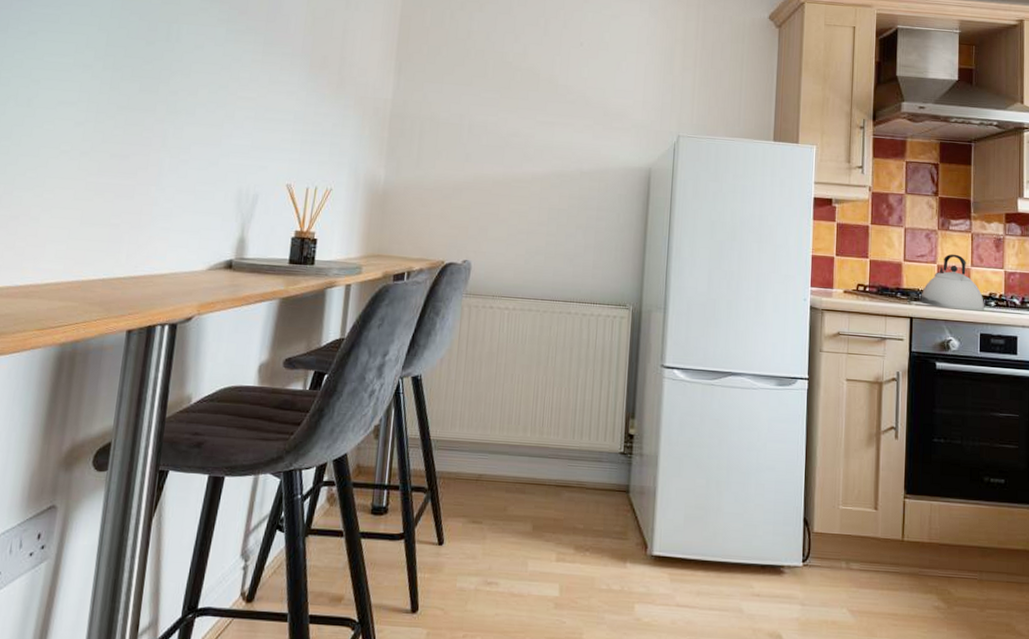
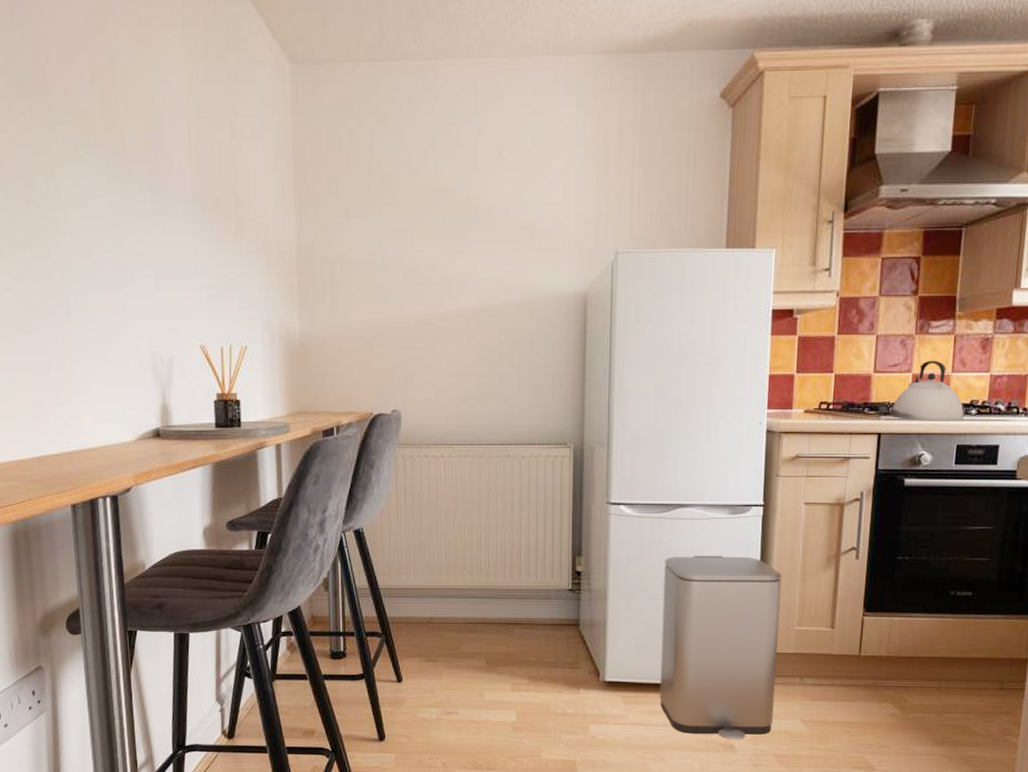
pedal bin: none [707,424,826,629] -> present [659,555,782,740]

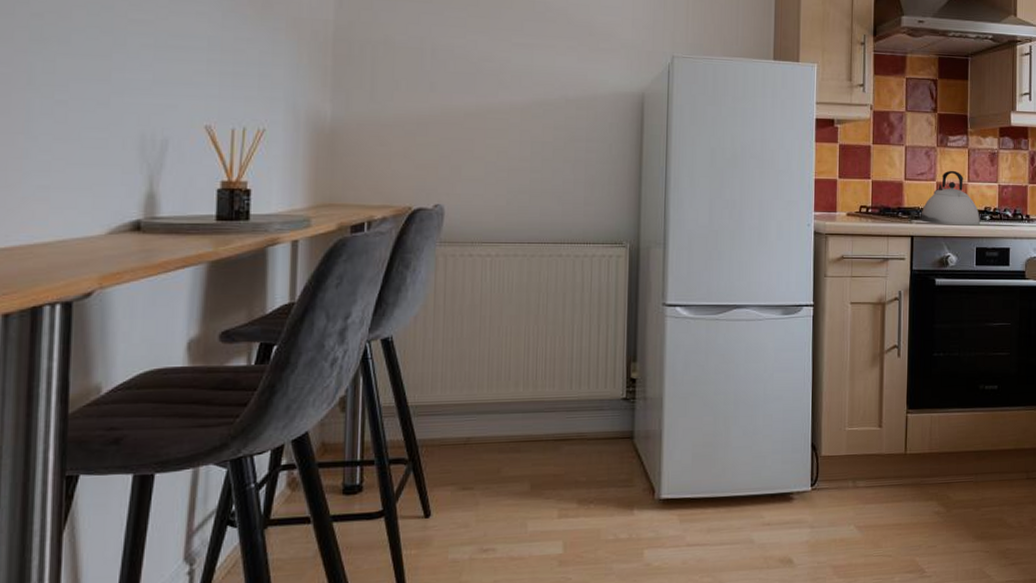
pedal bin: present [659,555,782,740] -> none [717,356,832,554]

